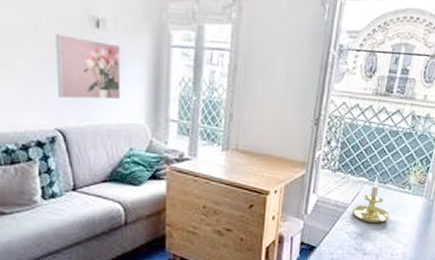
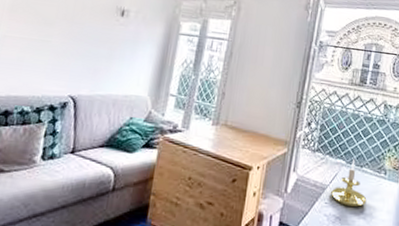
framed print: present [55,34,121,100] -> none [78,19,138,75]

